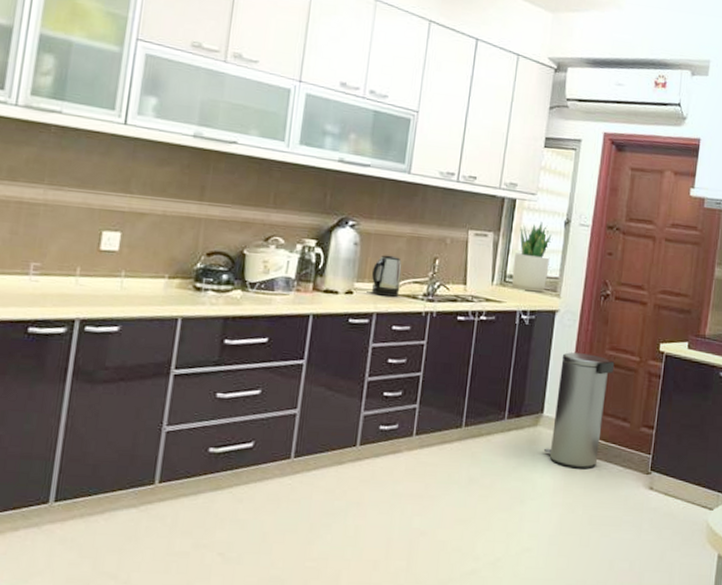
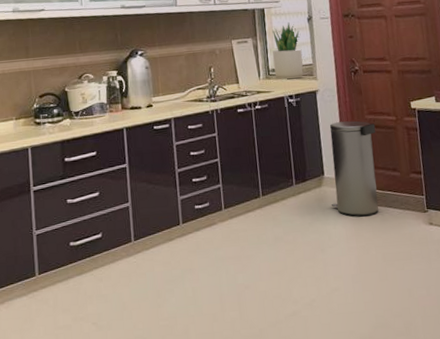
kettle: present [371,254,402,298] -> none [163,71,188,104]

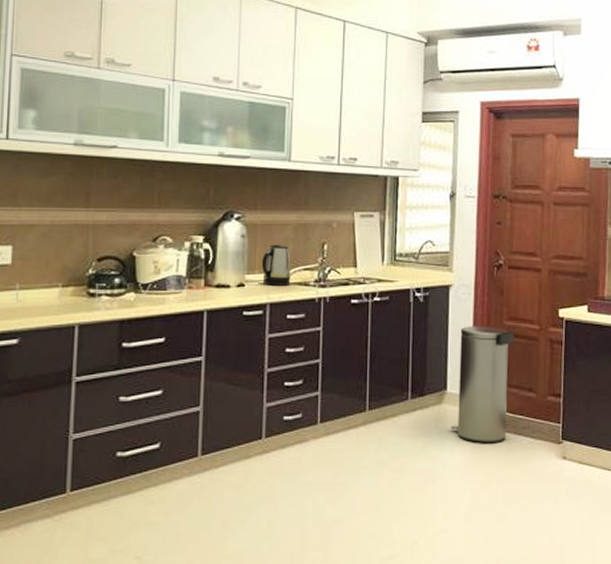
kettle: none [163,71,188,104] -> present [261,244,291,287]
planter: present [272,22,303,80] -> none [402,197,440,268]

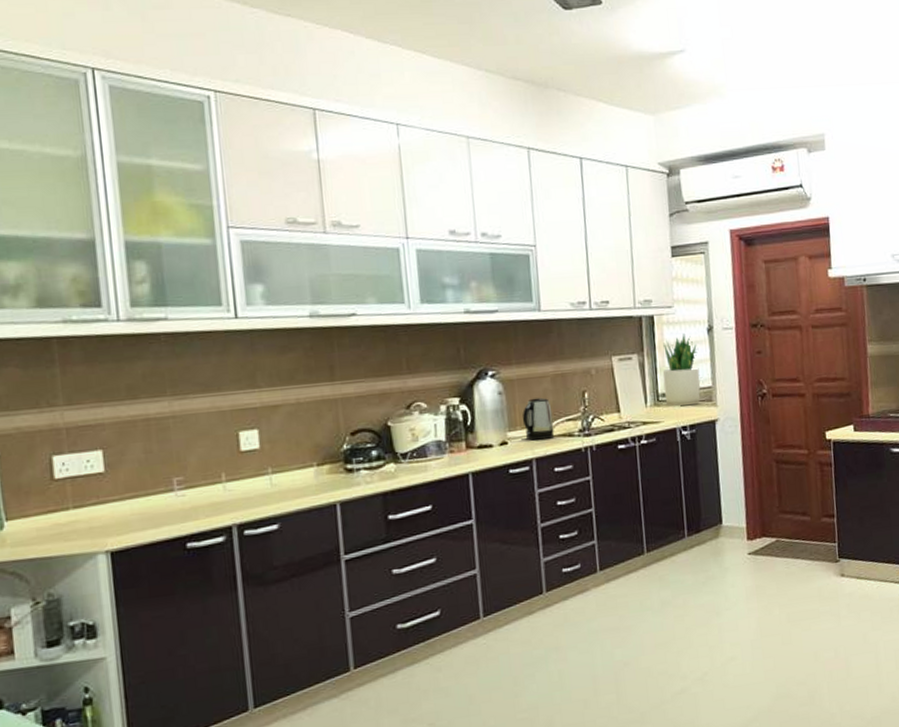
planter: none [402,197,440,268] -> present [663,334,701,407]
pedal bin: present [450,326,515,444] -> none [729,456,785,572]

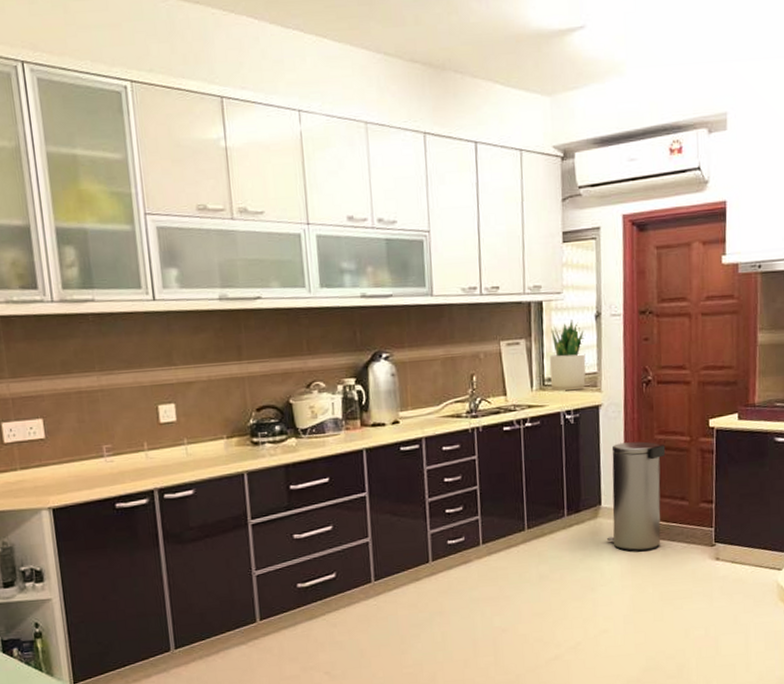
kettle: present [522,397,555,441] -> none [413,379,443,421]
pedal bin: none [729,456,785,572] -> present [606,441,666,552]

